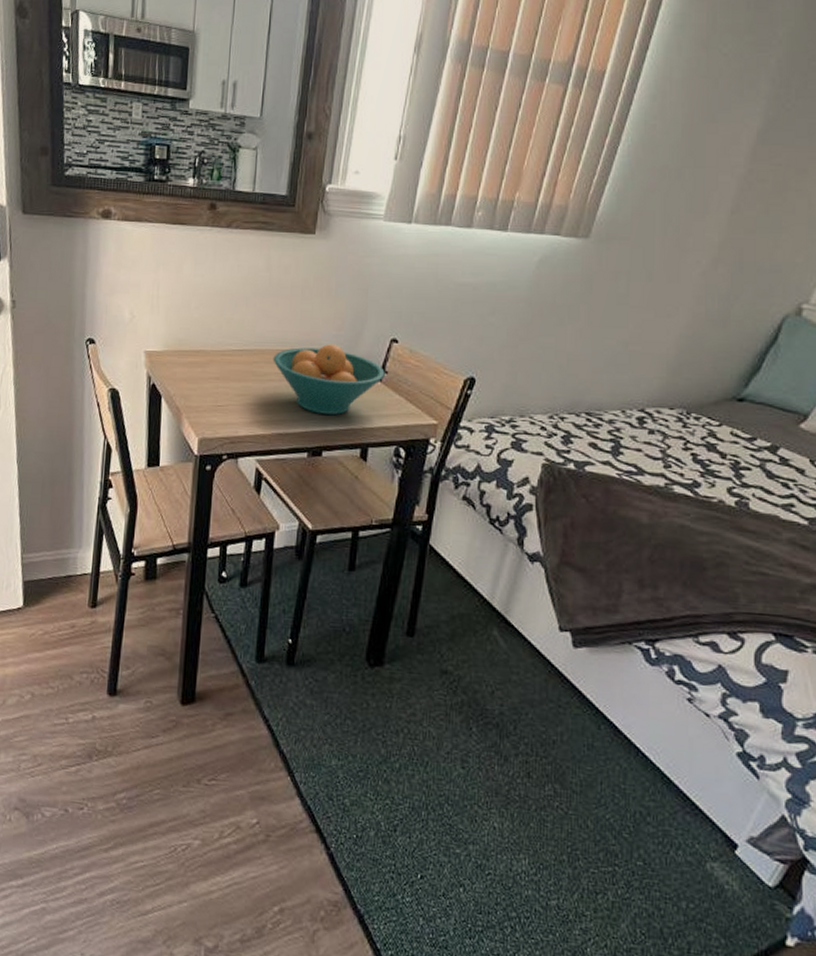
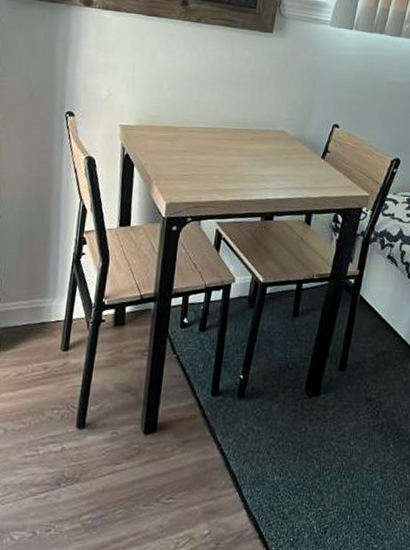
fruit bowl: present [273,344,385,415] -> none [233,126,328,186]

